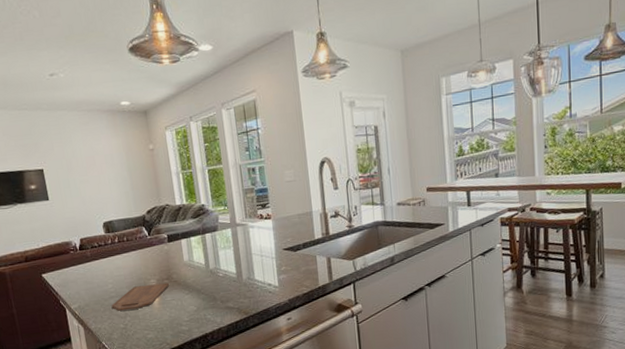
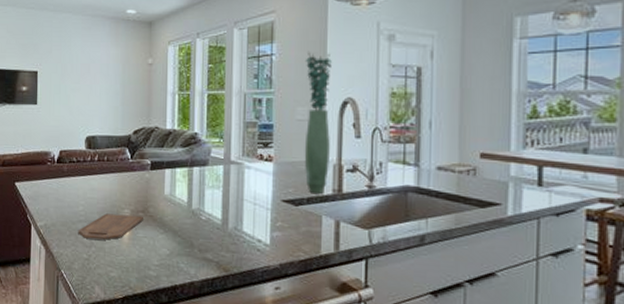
vase: none [286,122,317,239] -> present [304,52,332,194]

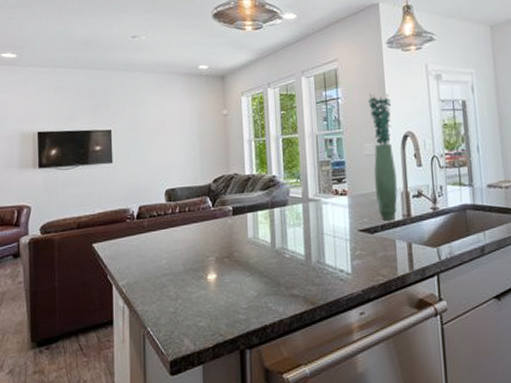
cutting board: present [78,213,143,240] -> none [163,261,229,292]

